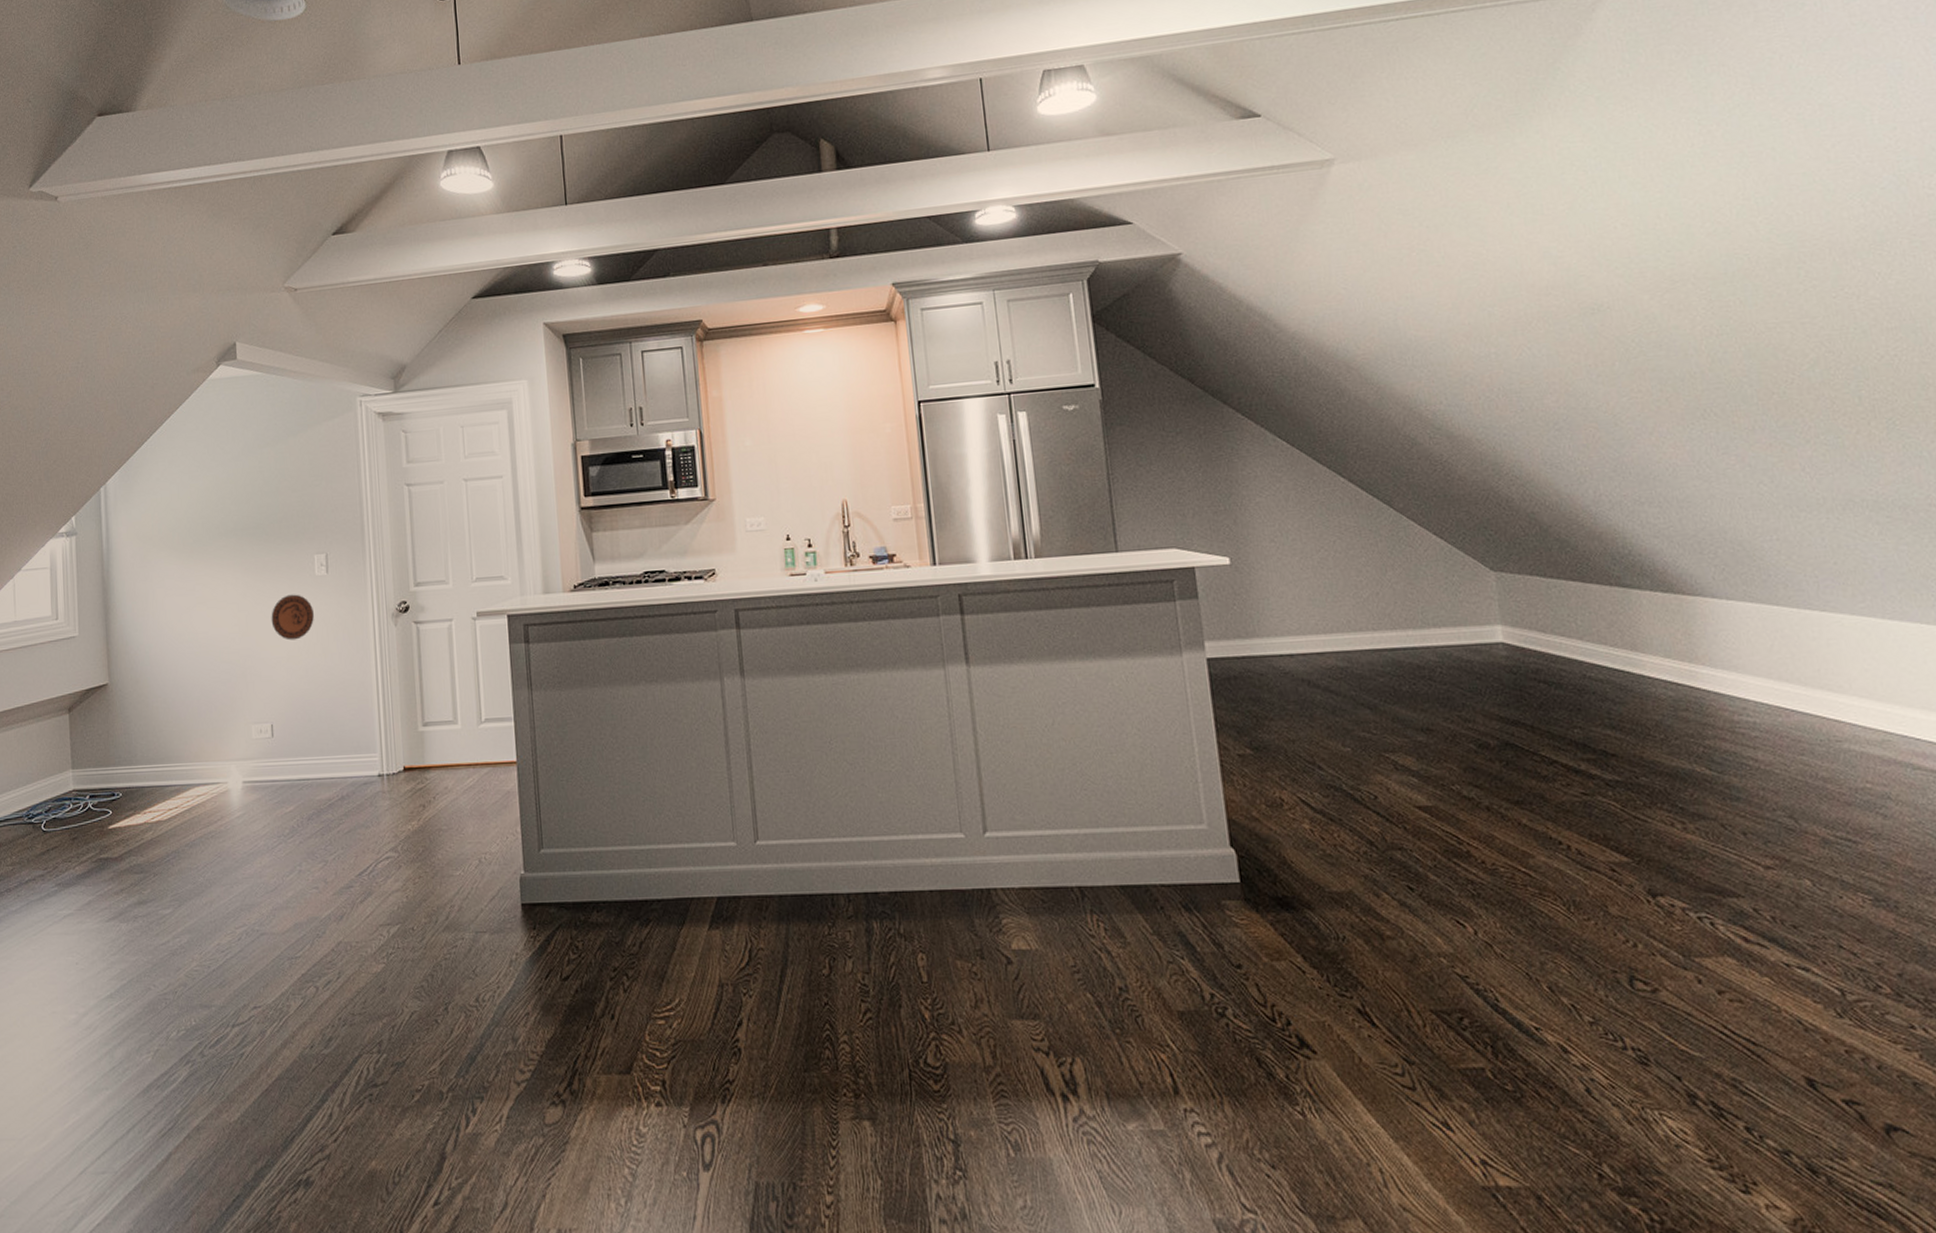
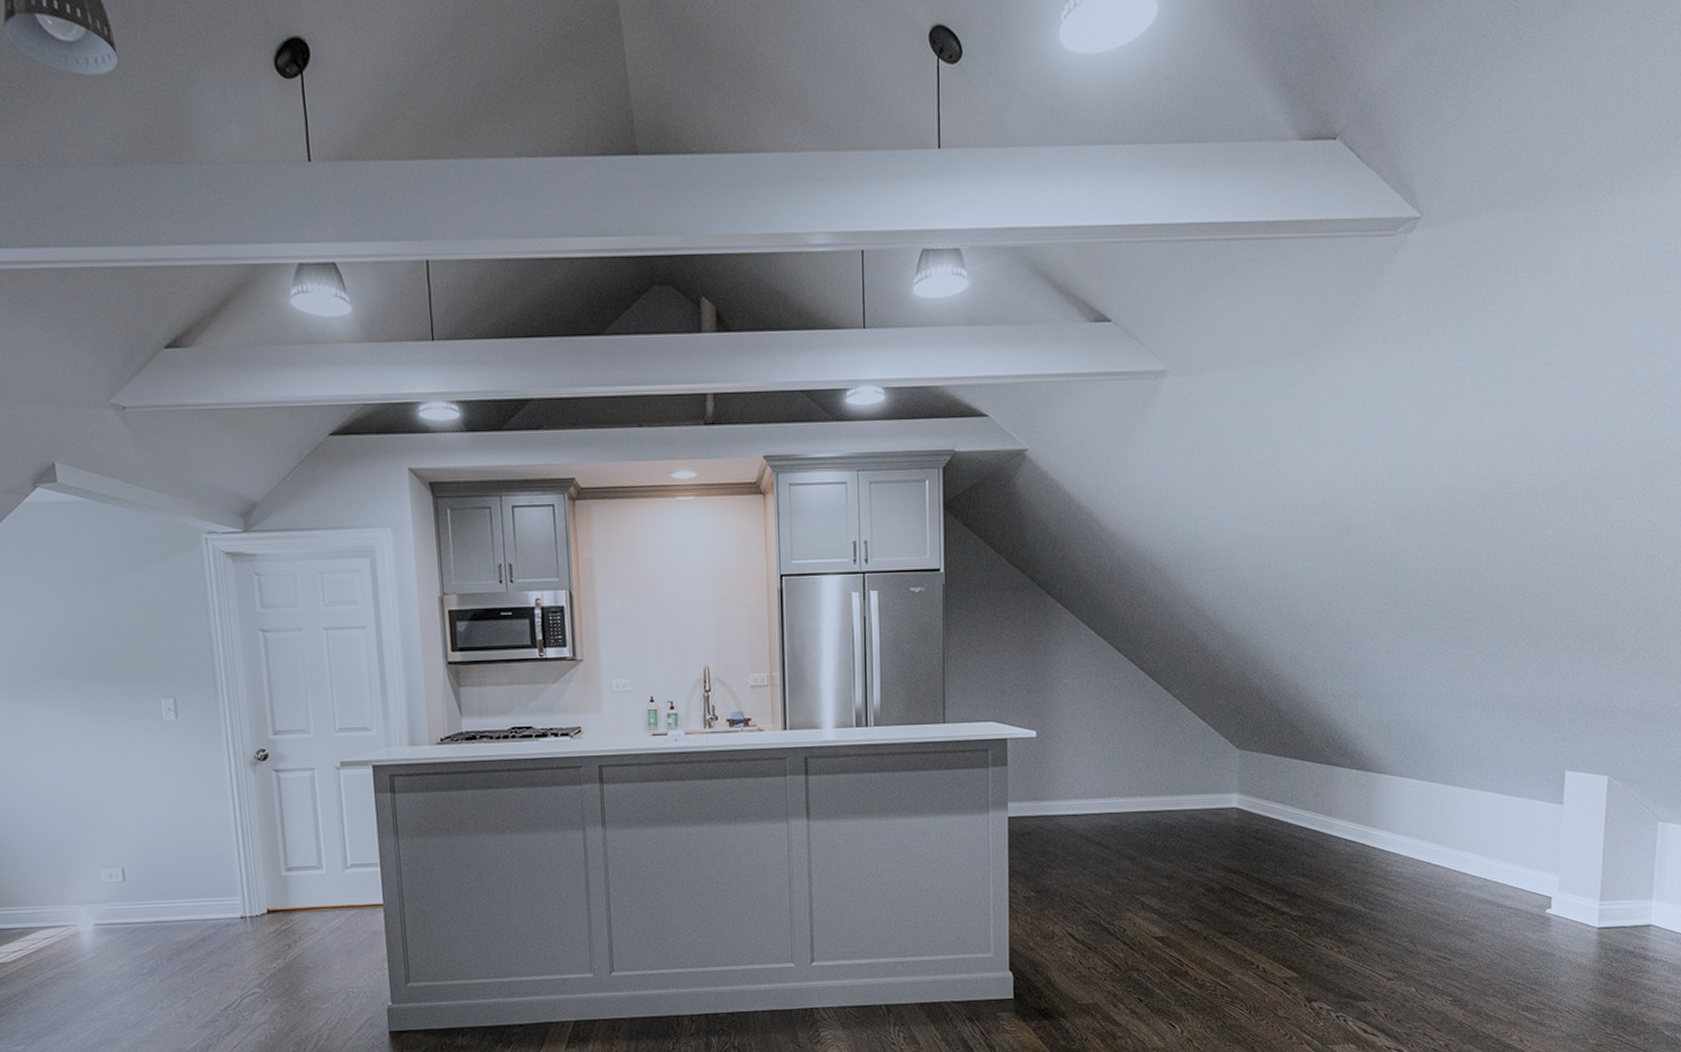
decorative plate: present [271,594,314,641] -> none [115,739,164,786]

